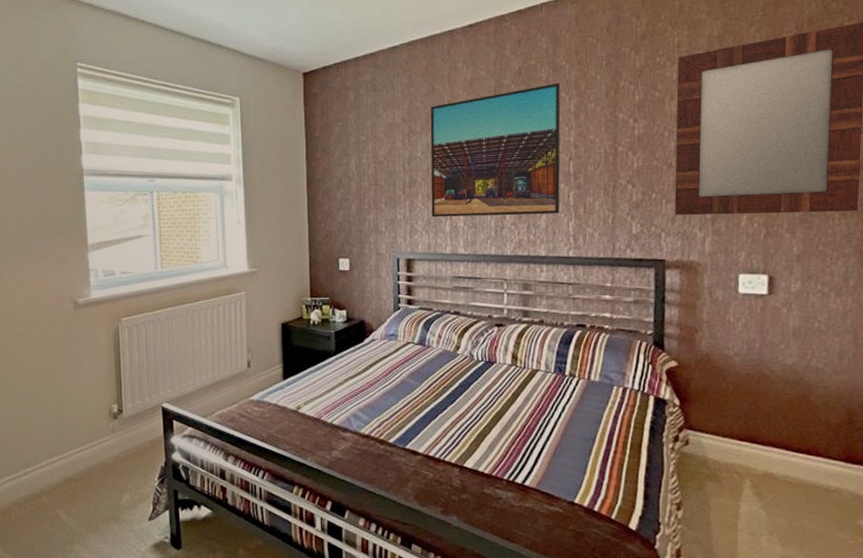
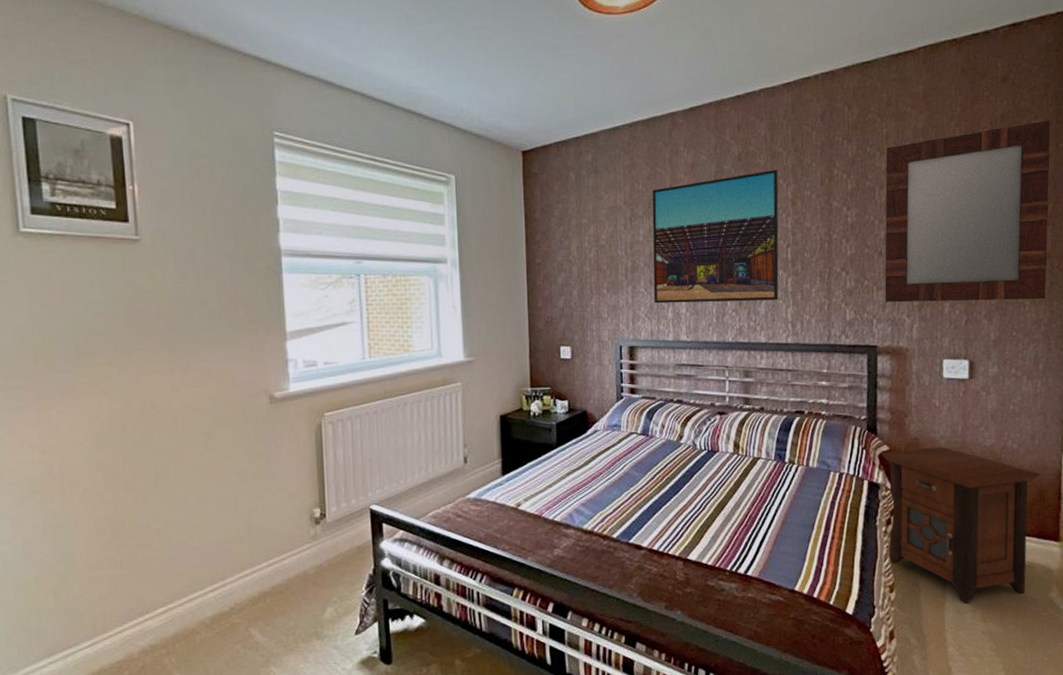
nightstand: none [669,364,850,526] -> present [881,446,1041,603]

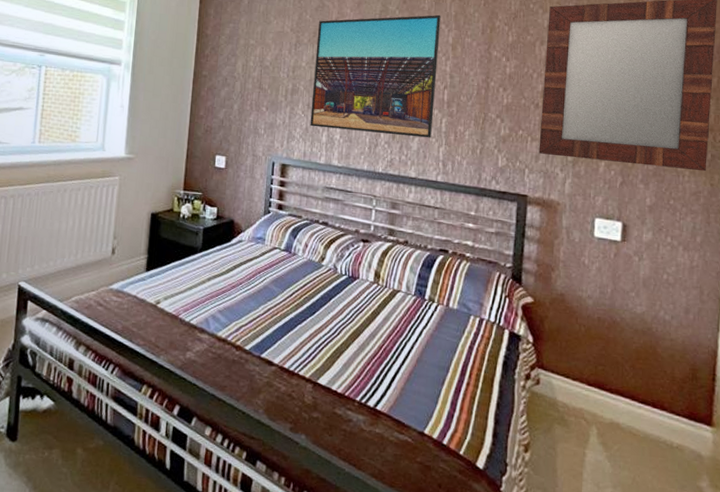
nightstand: present [881,446,1041,603] -> none [525,303,694,478]

